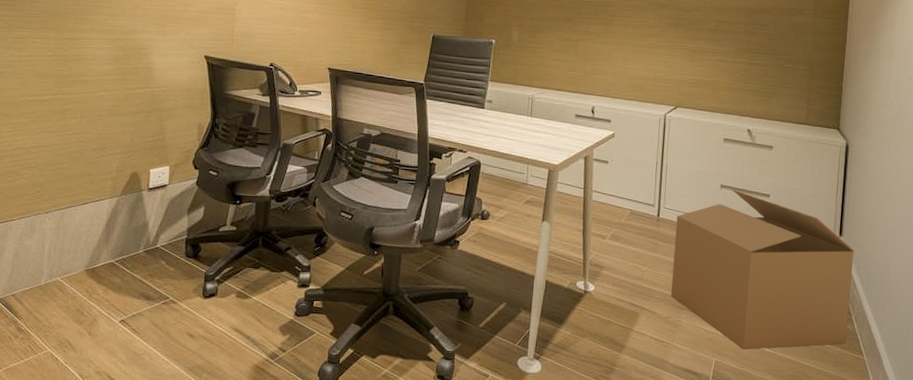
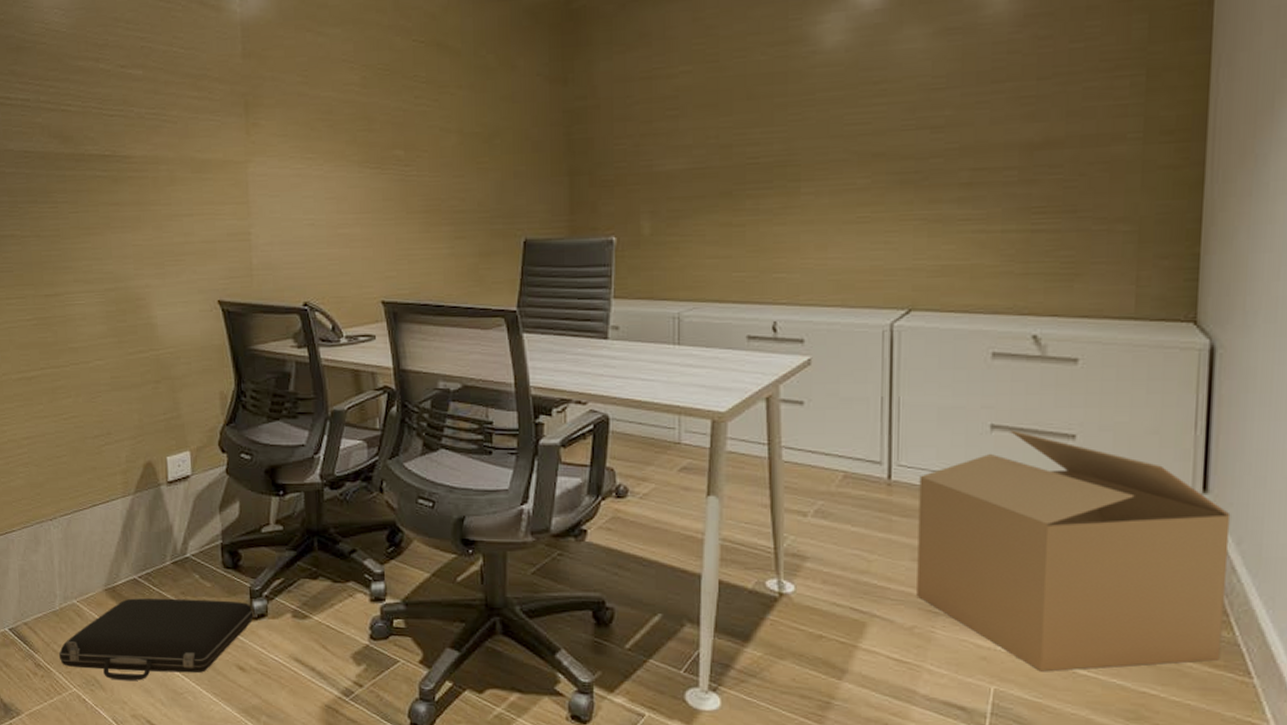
briefcase: none [40,278,206,344] -> present [59,598,254,681]

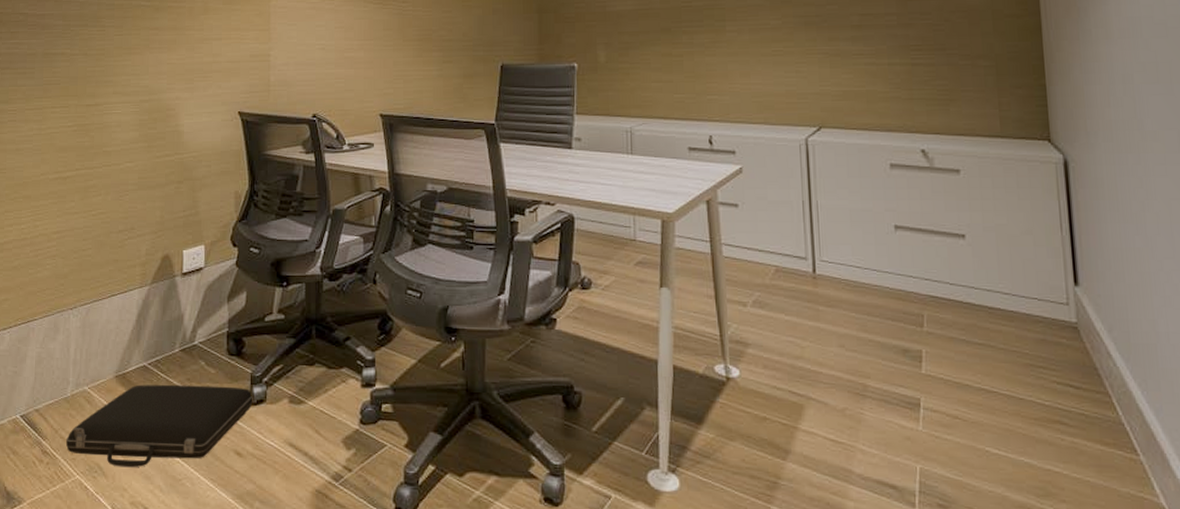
cardboard box: present [917,430,1231,672] -> none [839,230,1109,451]

